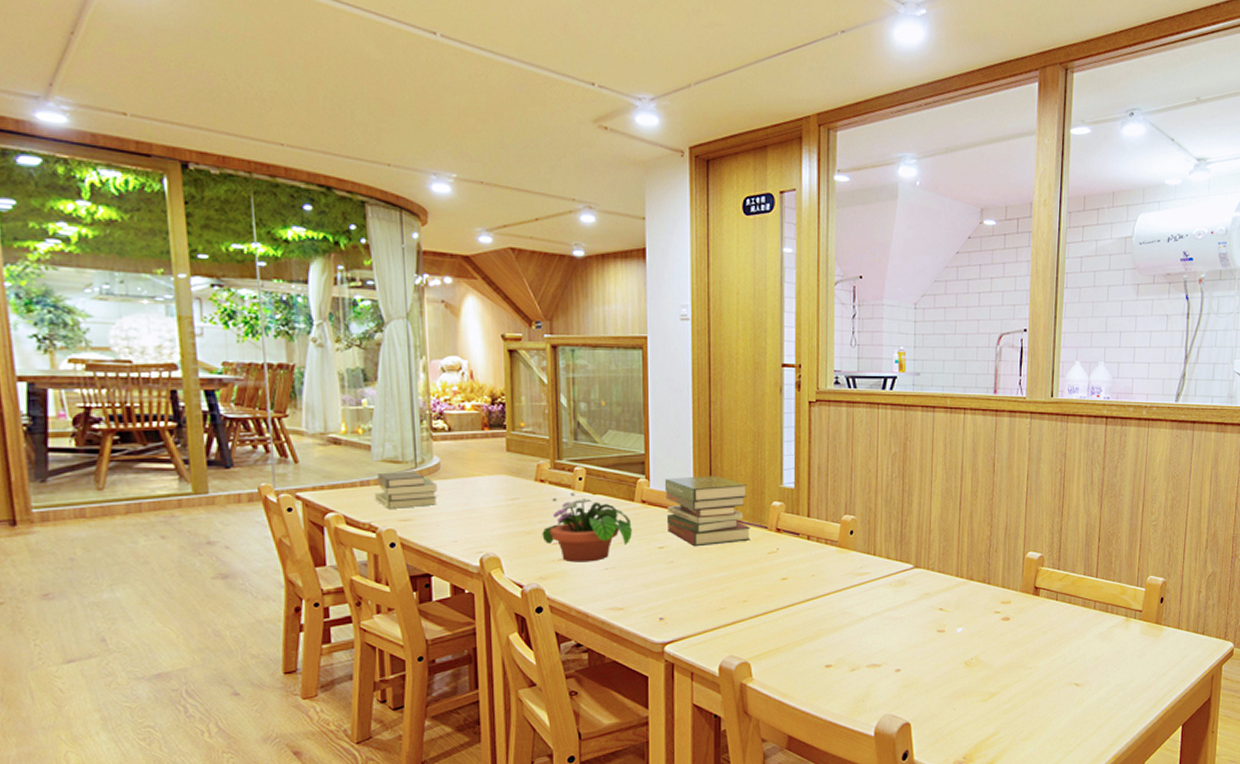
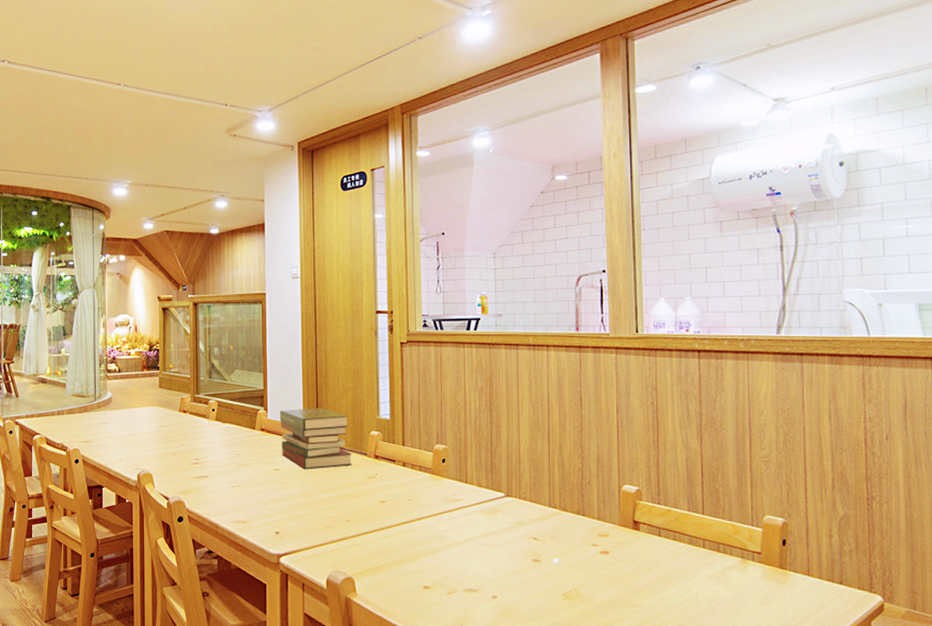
books: present [374,471,438,509] -> none [66,403,109,432]
potted flower: present [542,492,632,563] -> none [184,421,253,480]

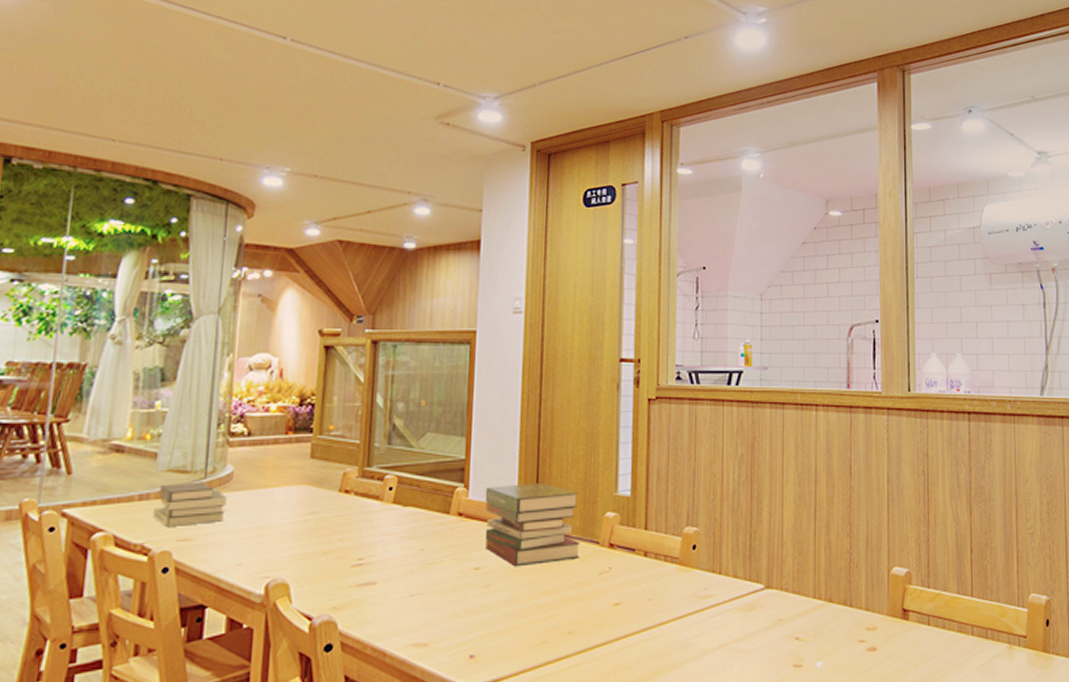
books: none [66,403,109,432] -> present [152,482,227,526]

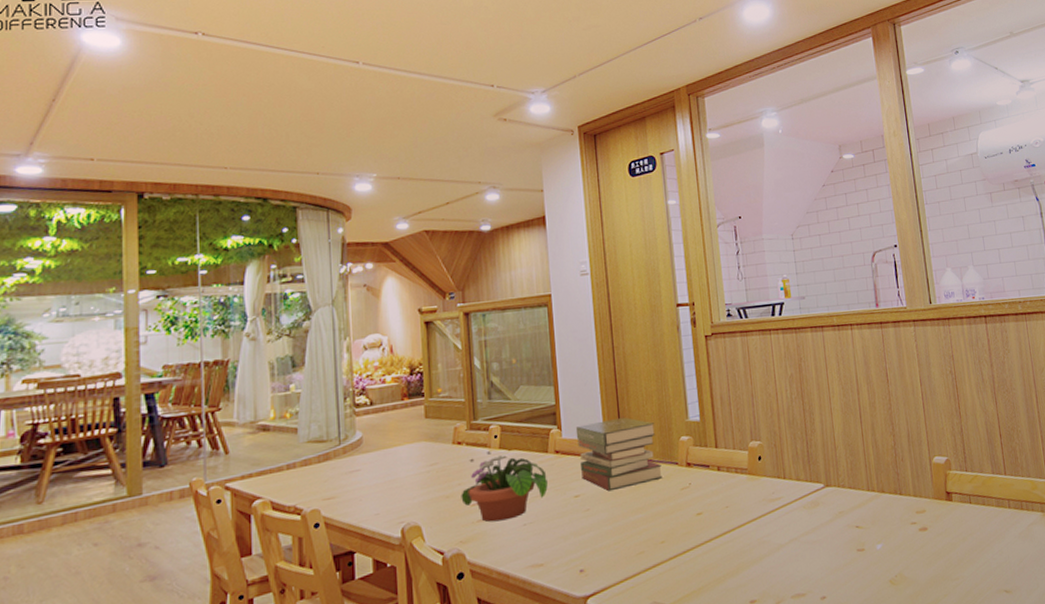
books: present [152,482,227,526] -> none [299,448,360,489]
potted flower: none [340,504,445,588] -> present [461,450,548,522]

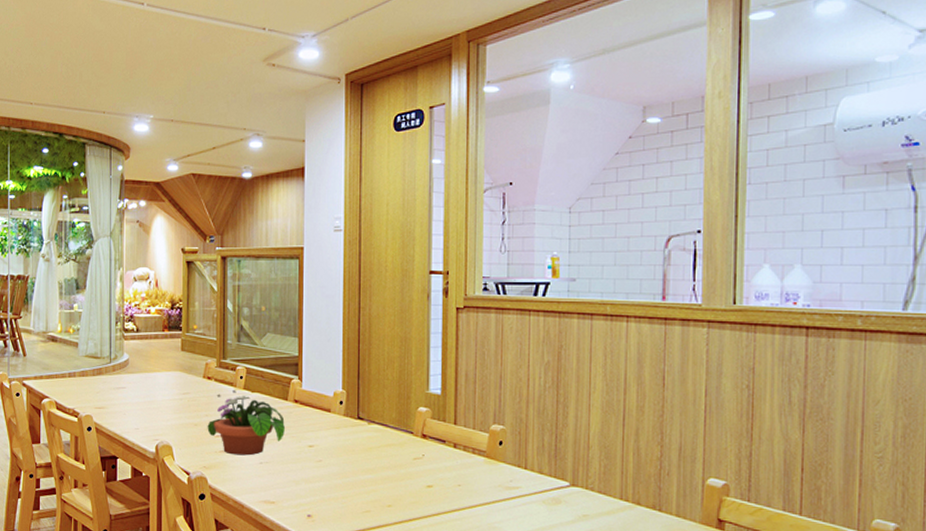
books: present [575,417,663,492] -> none [315,378,396,448]

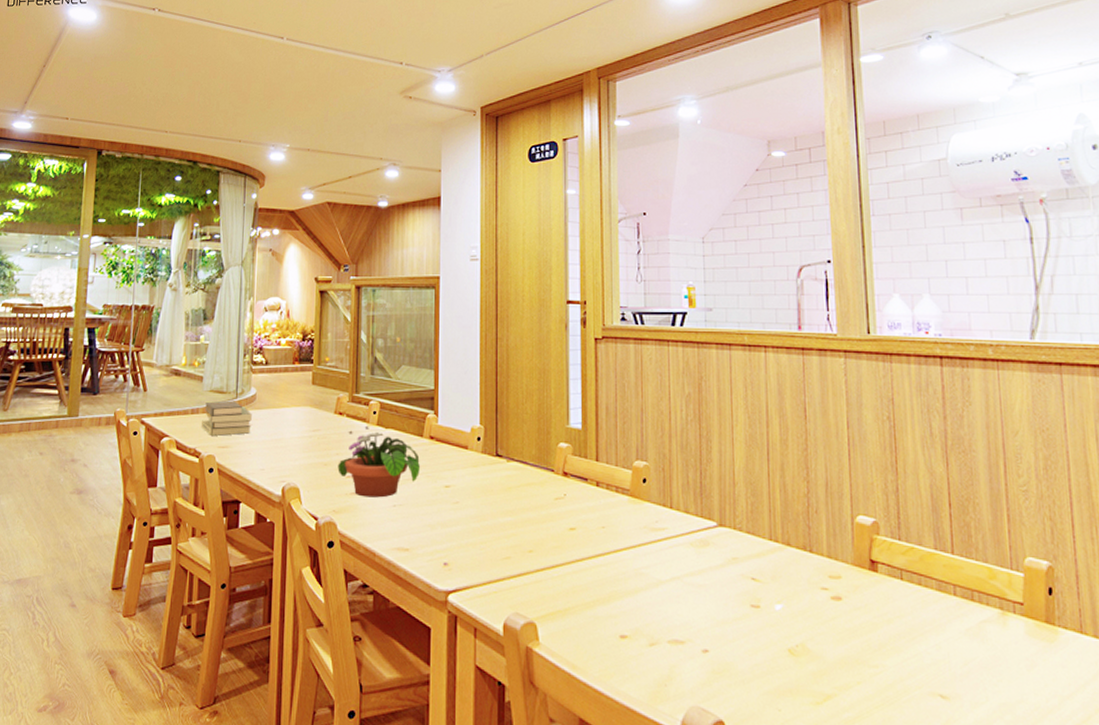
books: none [78,365,125,398] -> present [201,400,252,436]

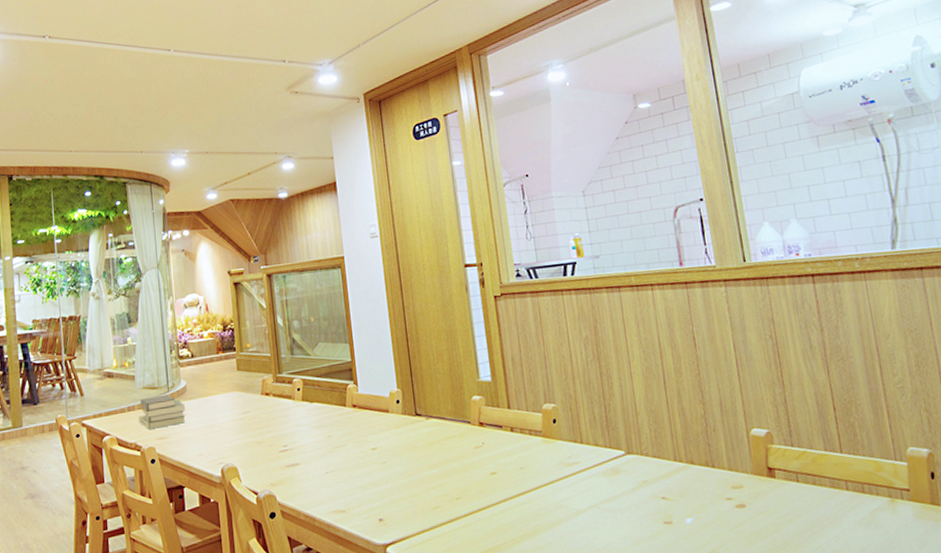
potted flower: present [337,425,420,498] -> none [270,402,347,468]

